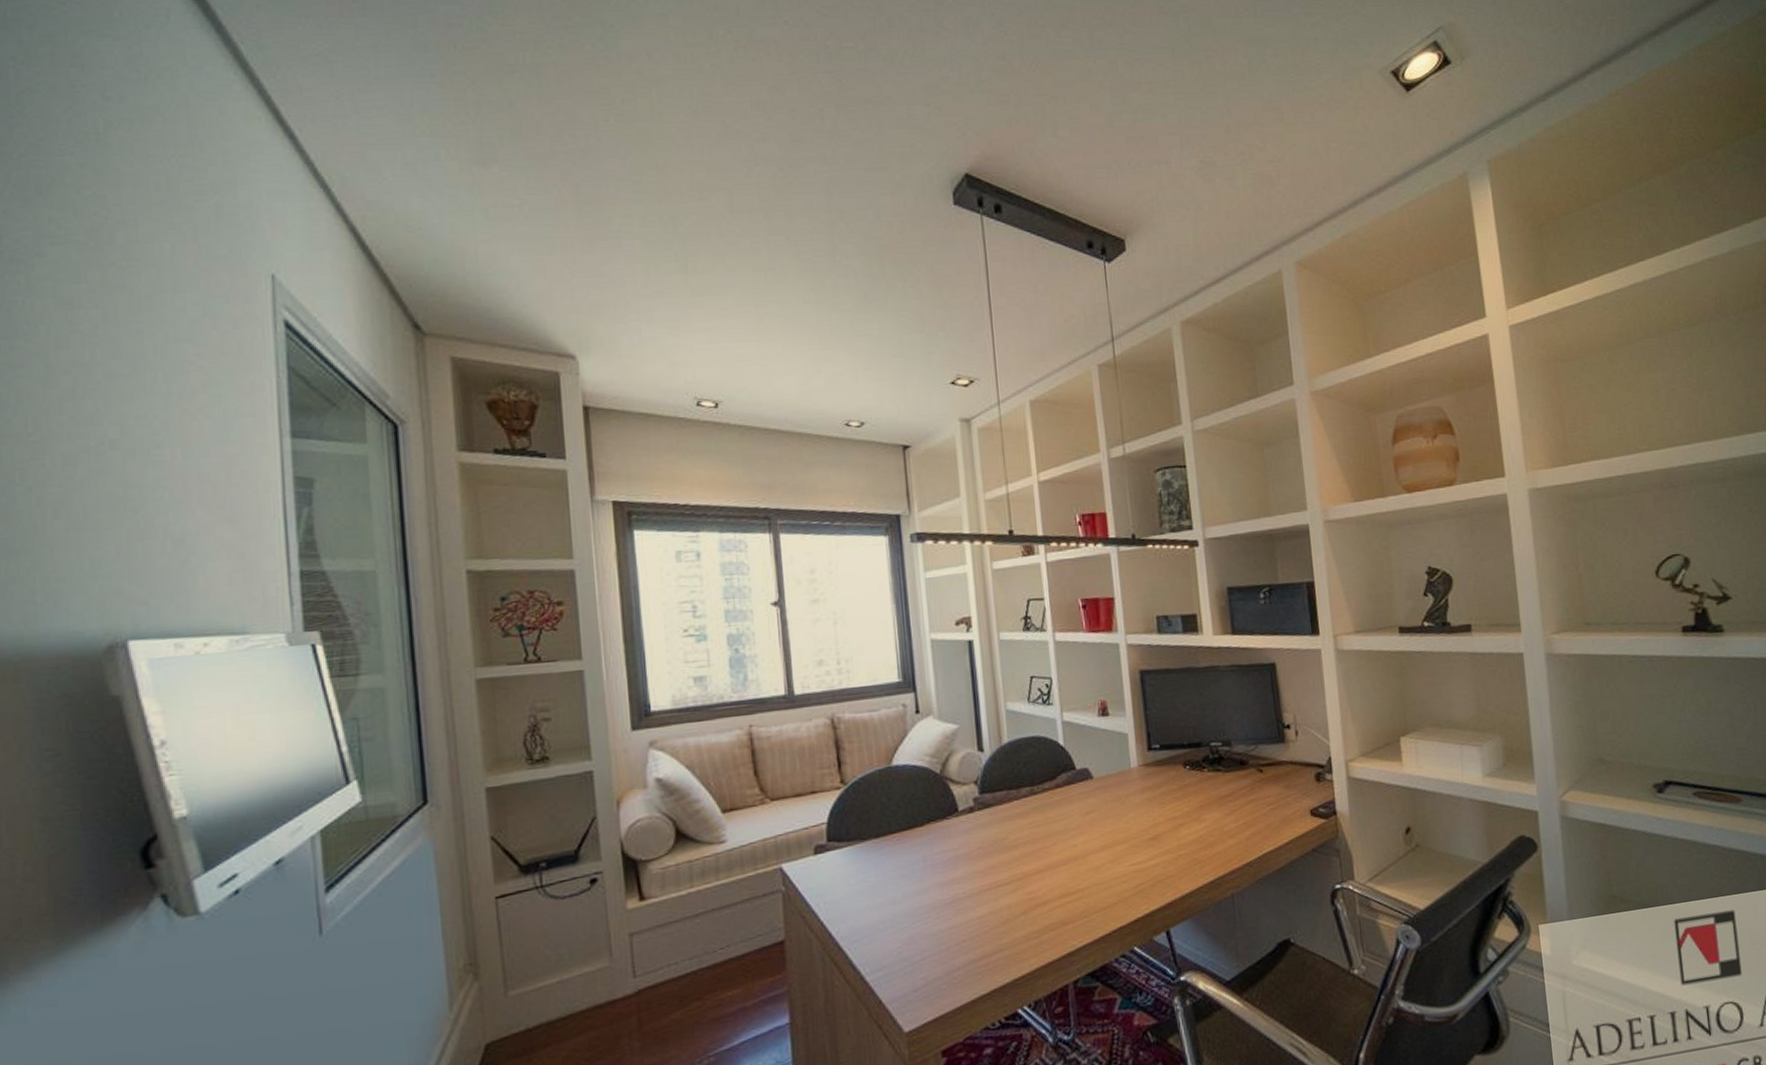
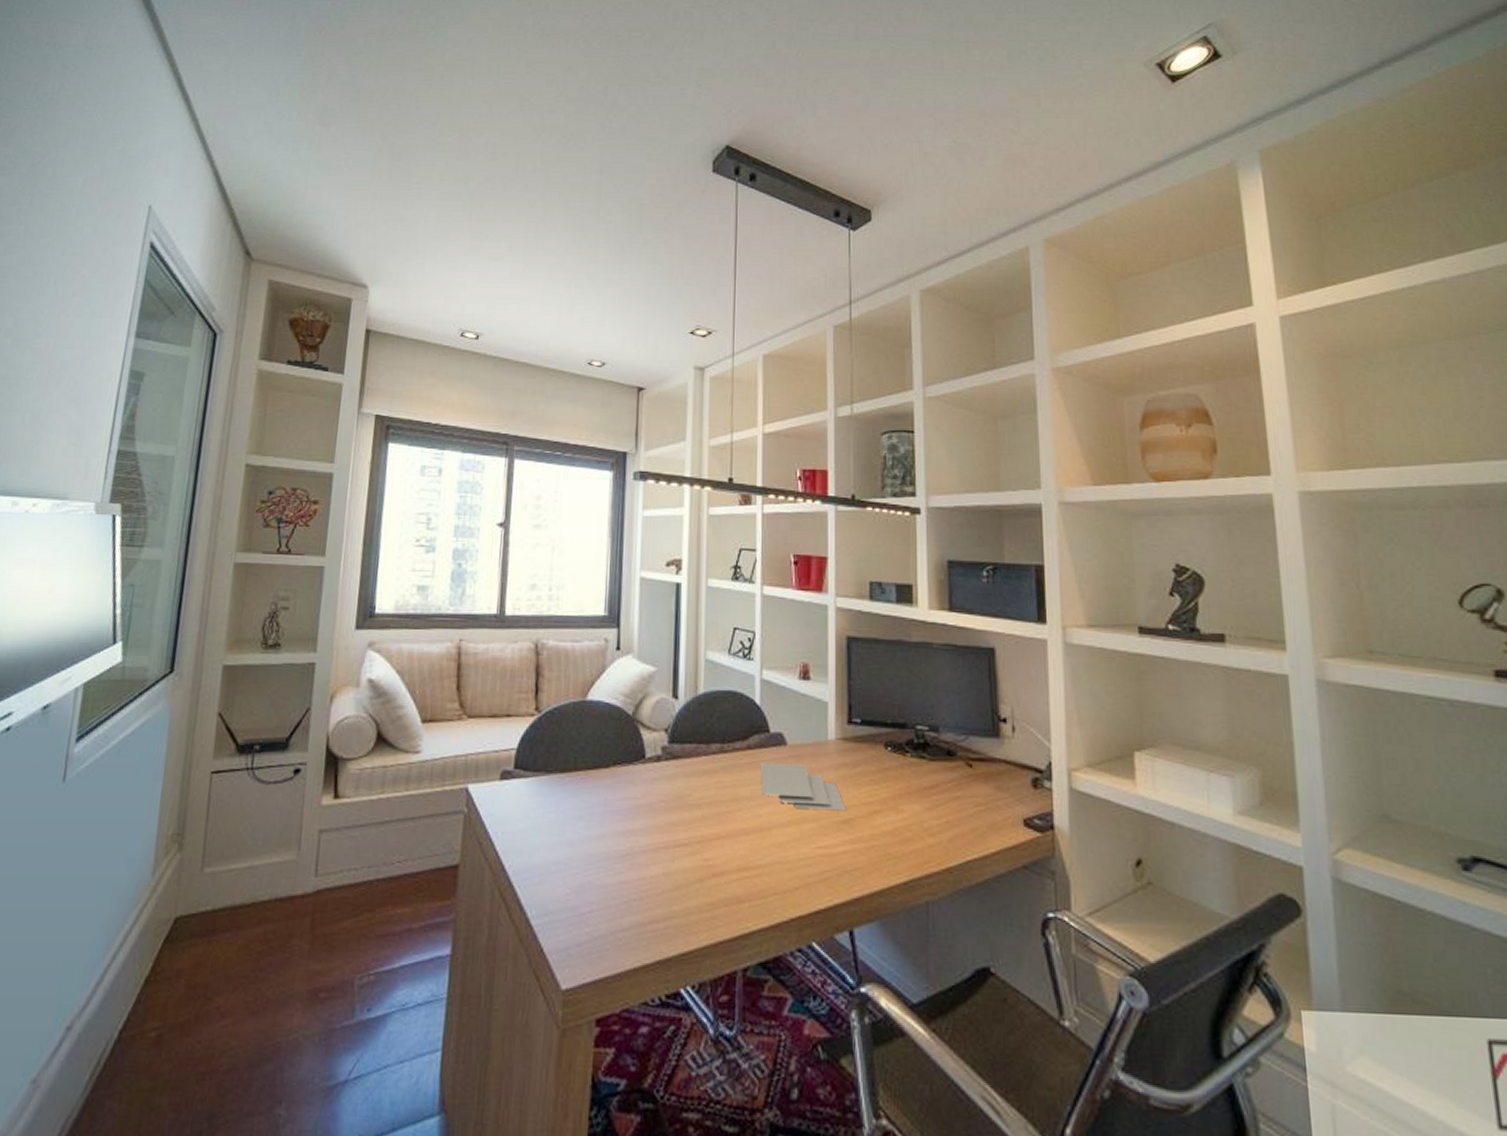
papers: none [1070,793,1154,834] -> present [760,763,846,811]

